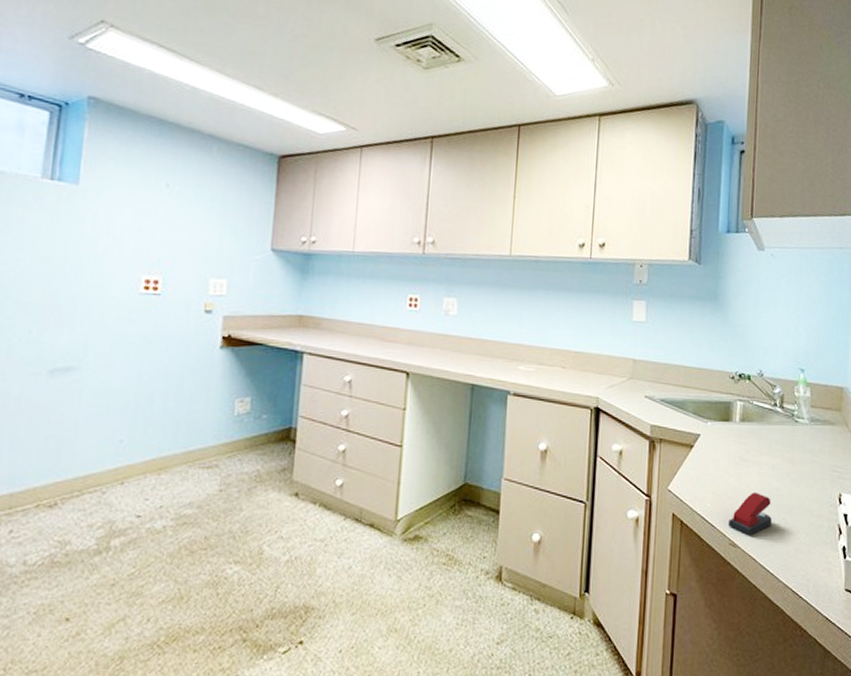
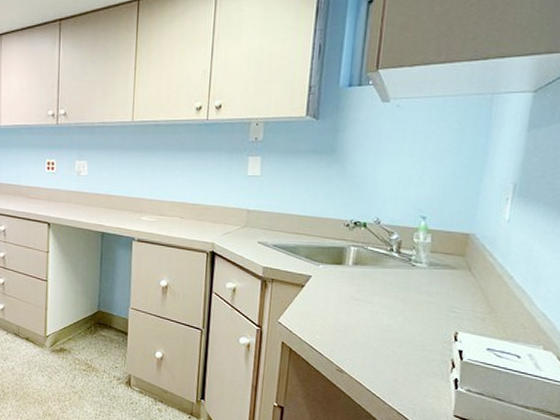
stapler: present [728,492,772,536] -> none [336,327,381,364]

